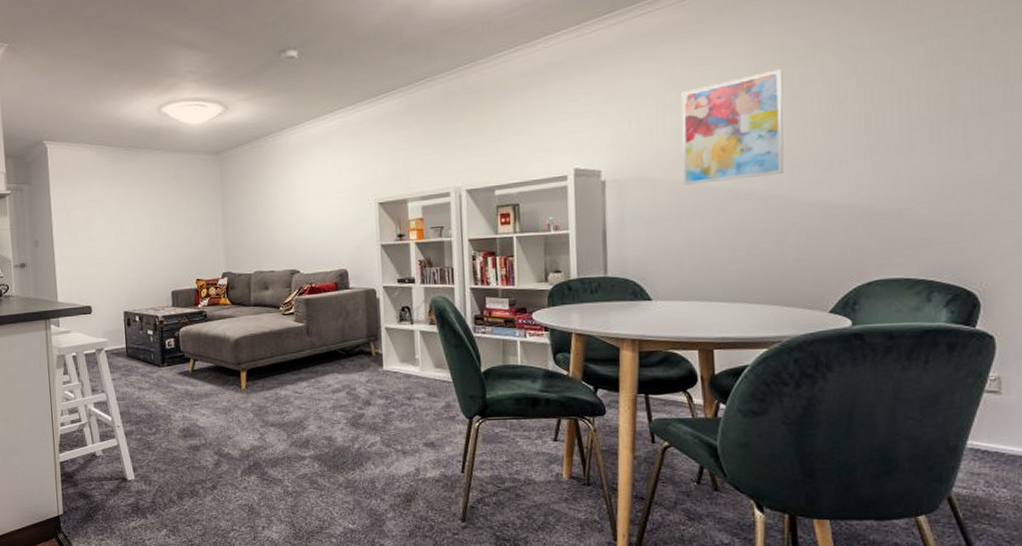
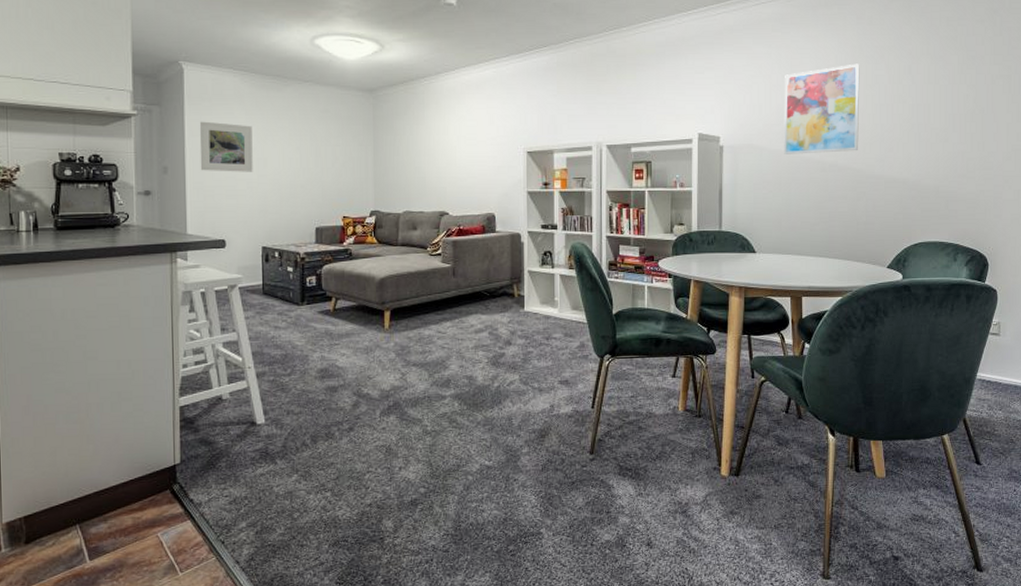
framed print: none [63,195,112,243] -> present [199,121,253,172]

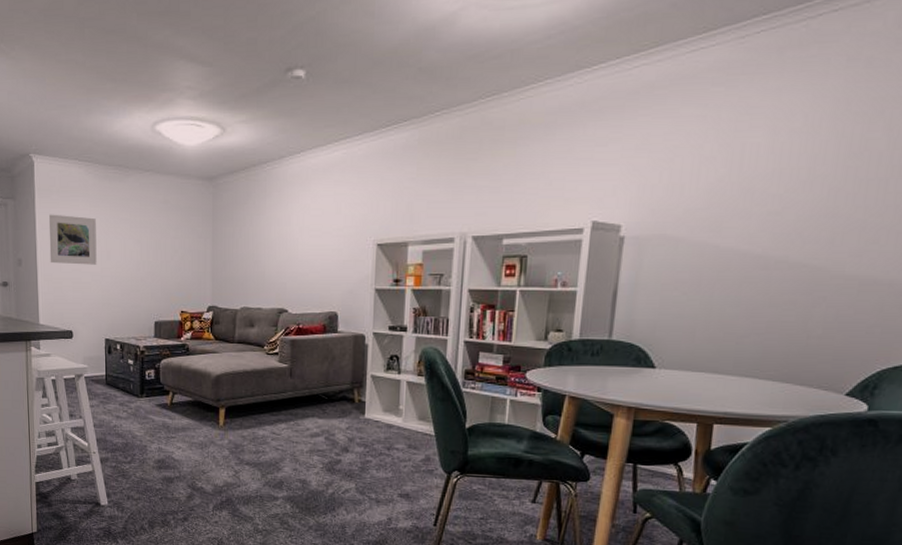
wall art: present [784,63,860,154] -> none [709,124,843,247]

